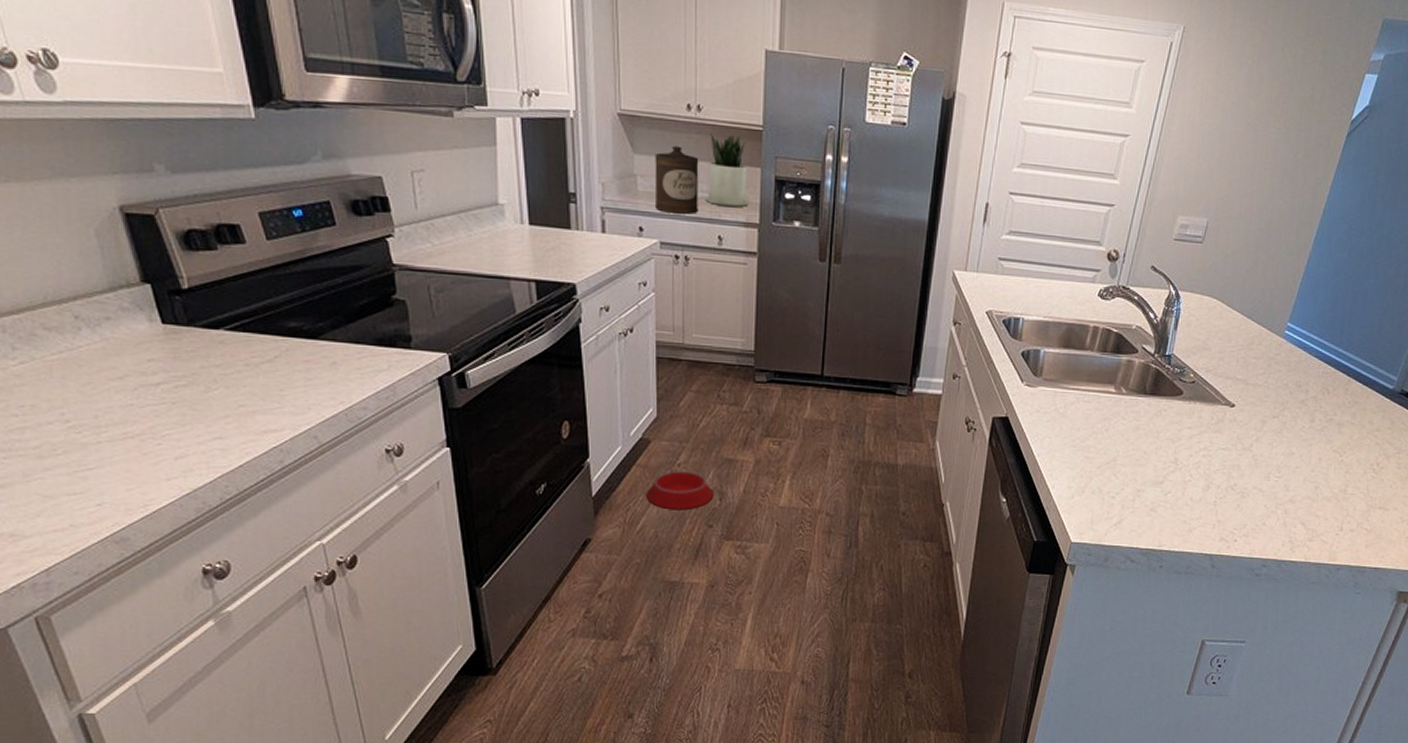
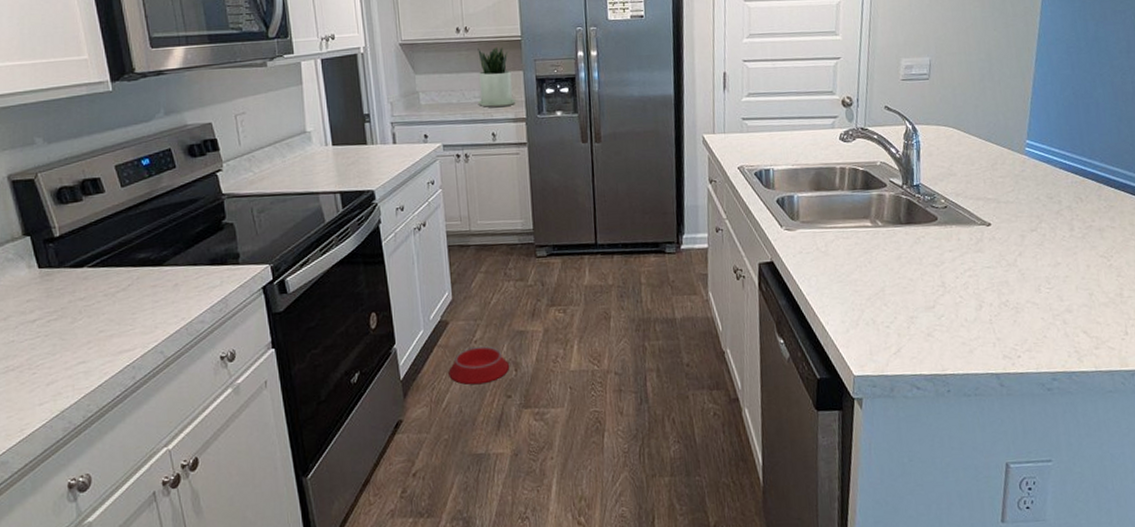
canister: present [654,145,699,214] -> none [433,62,473,120]

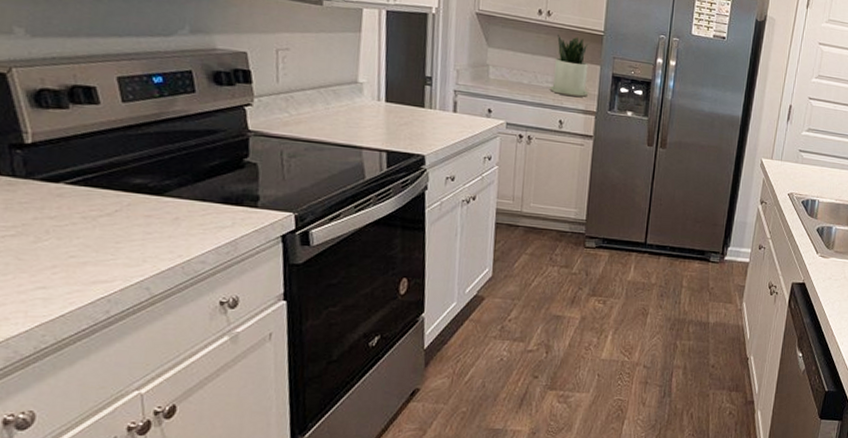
pet bowl: present [448,346,509,385] -> none [476,326,540,362]

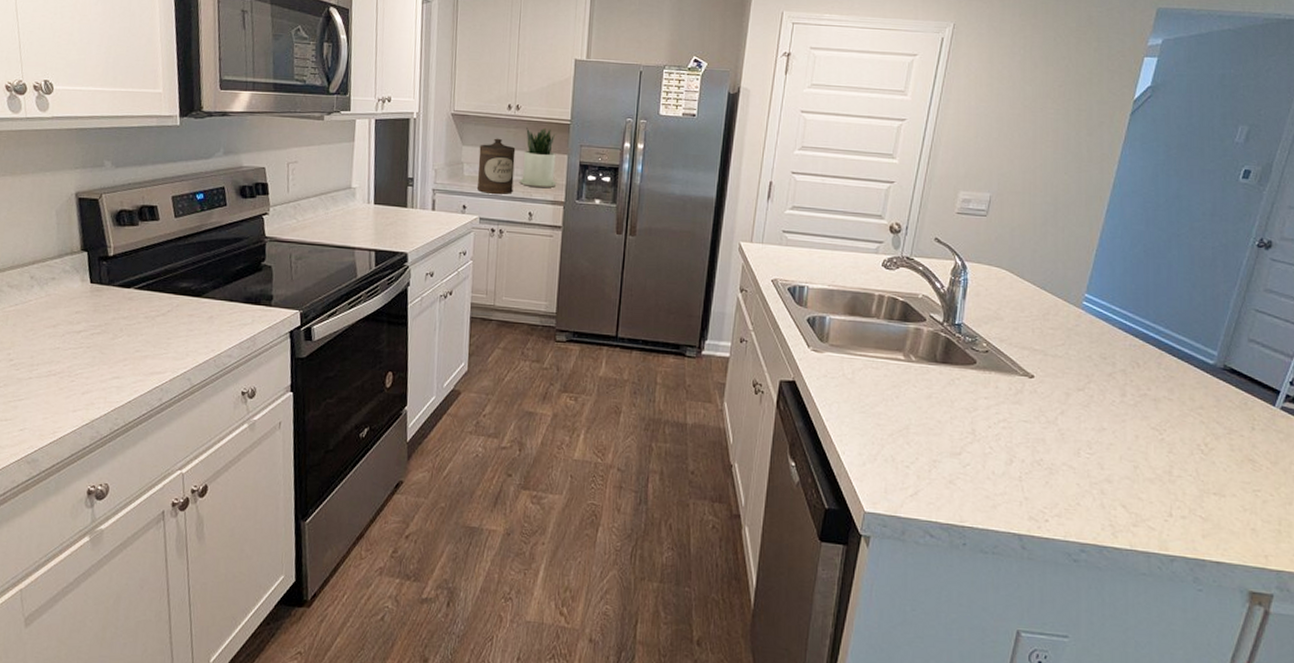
canister: none [504,42,546,101] -> present [477,138,516,194]

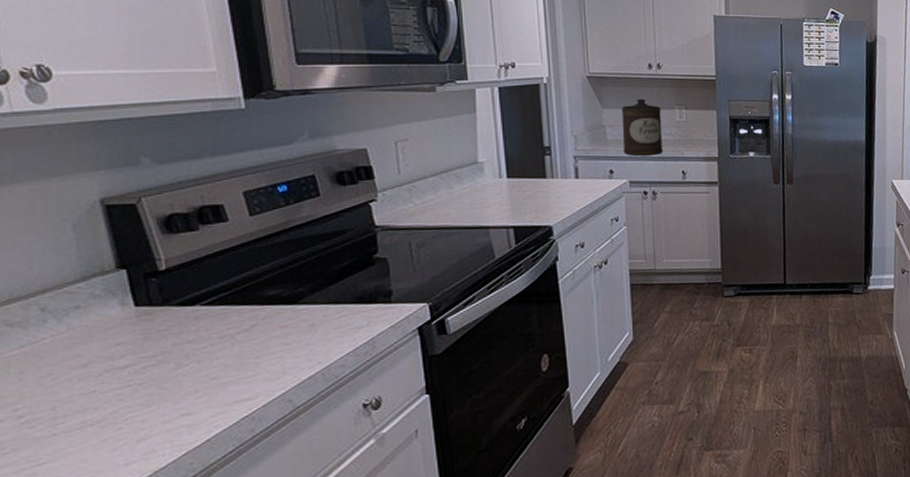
planter: present [519,127,557,188] -> none [668,85,708,146]

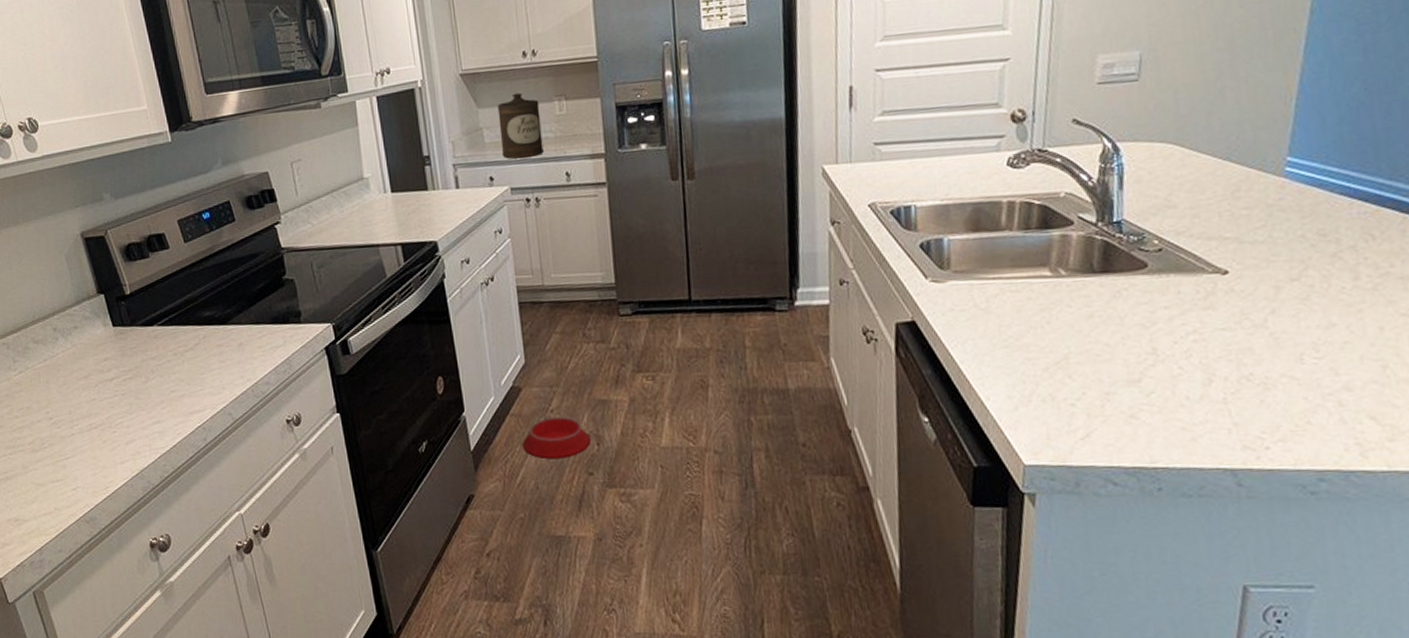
pet bowl: none [626,388,691,429] -> present [523,416,590,459]

